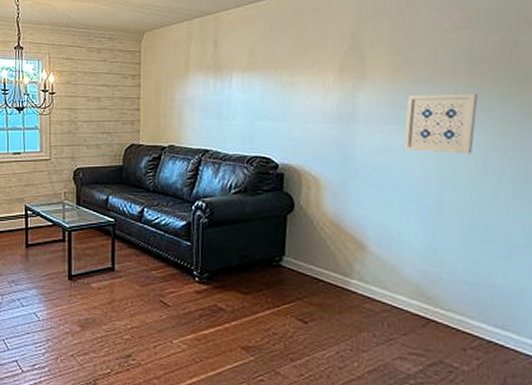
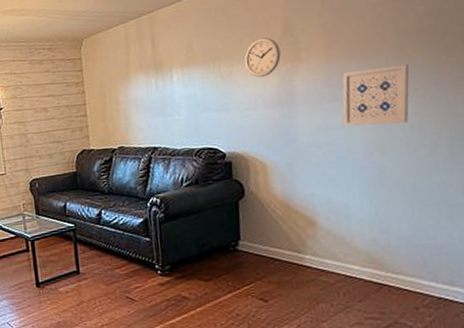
wall clock: none [307,51,346,91] -> present [244,37,281,78]

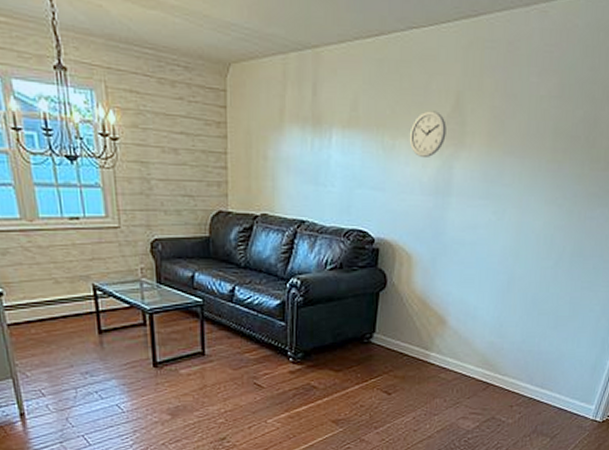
wall art: present [342,64,410,126] -> none [488,169,557,232]

